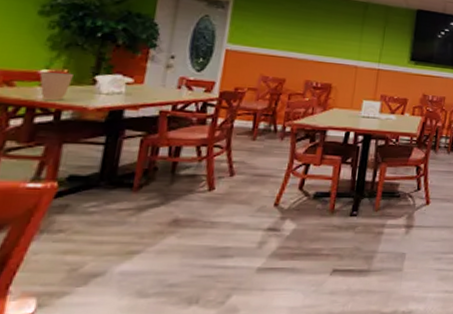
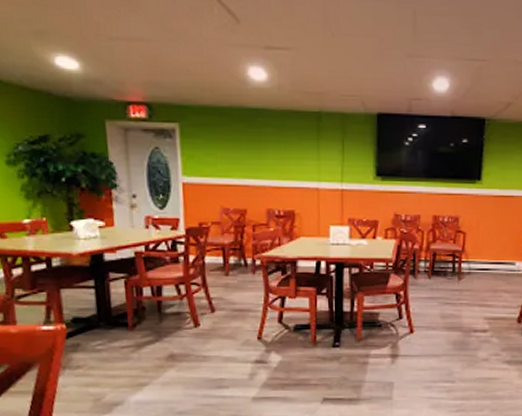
cup: present [39,72,73,101] -> none [24,221,52,249]

